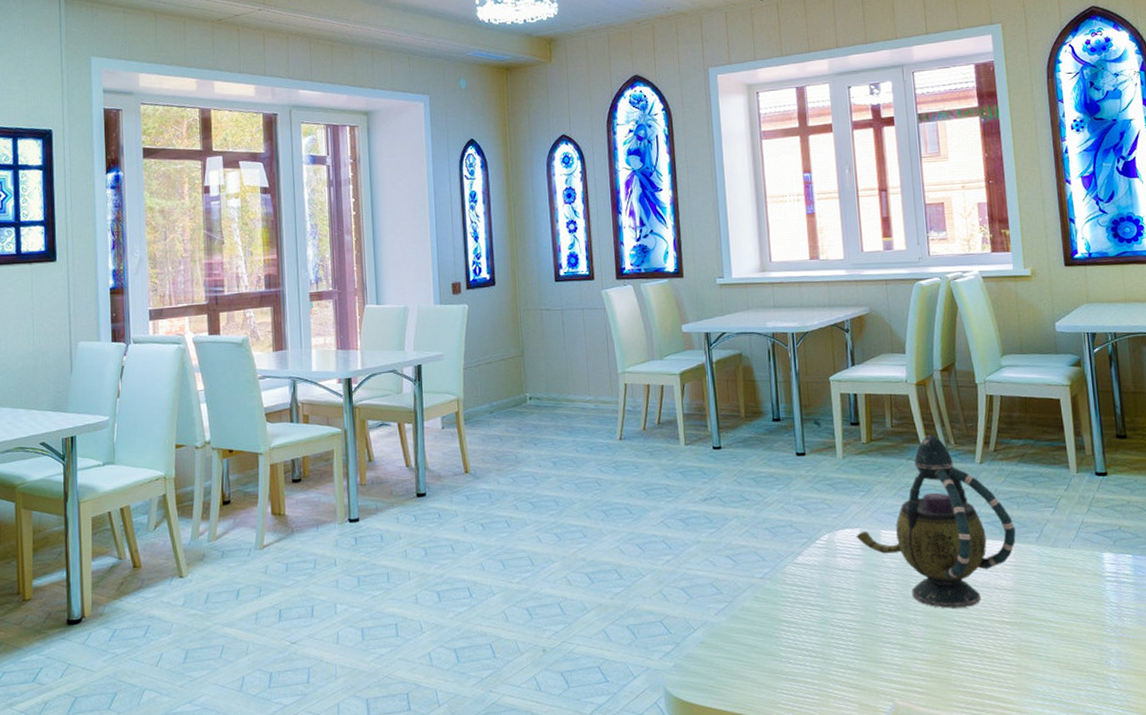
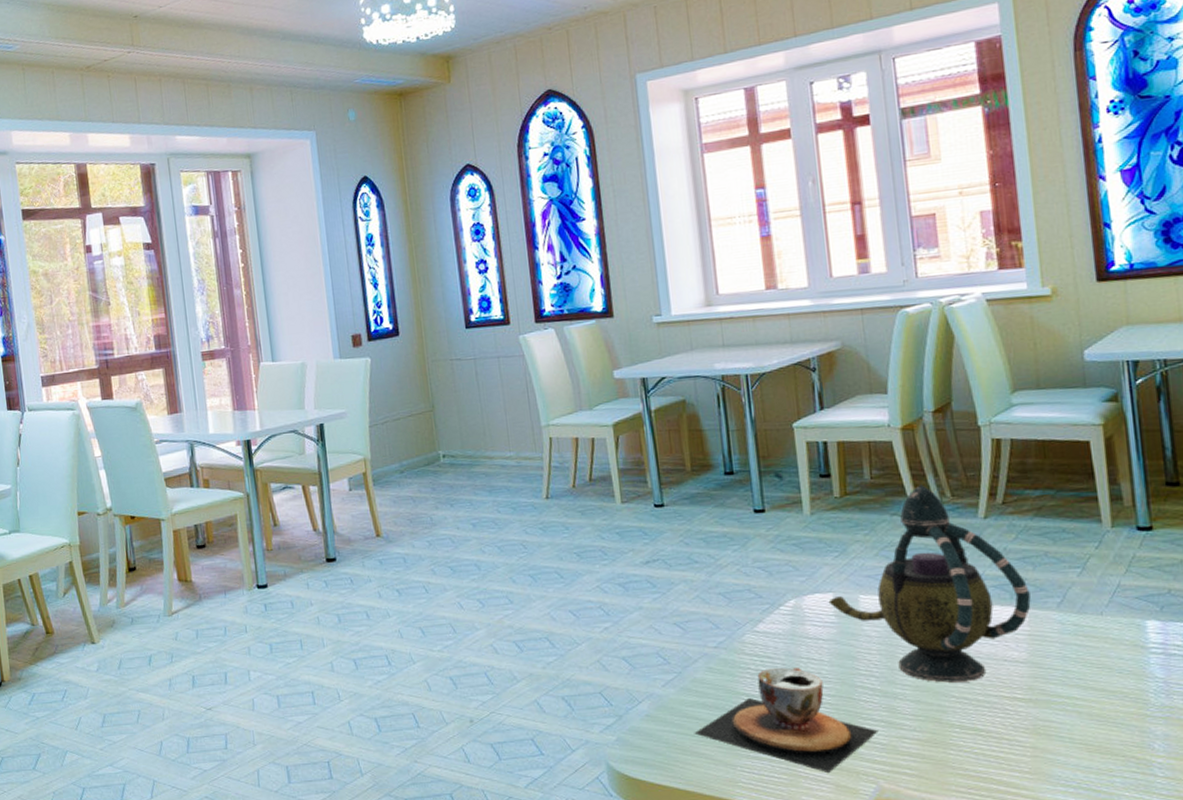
teacup: none [741,596,895,694] -> present [694,668,878,774]

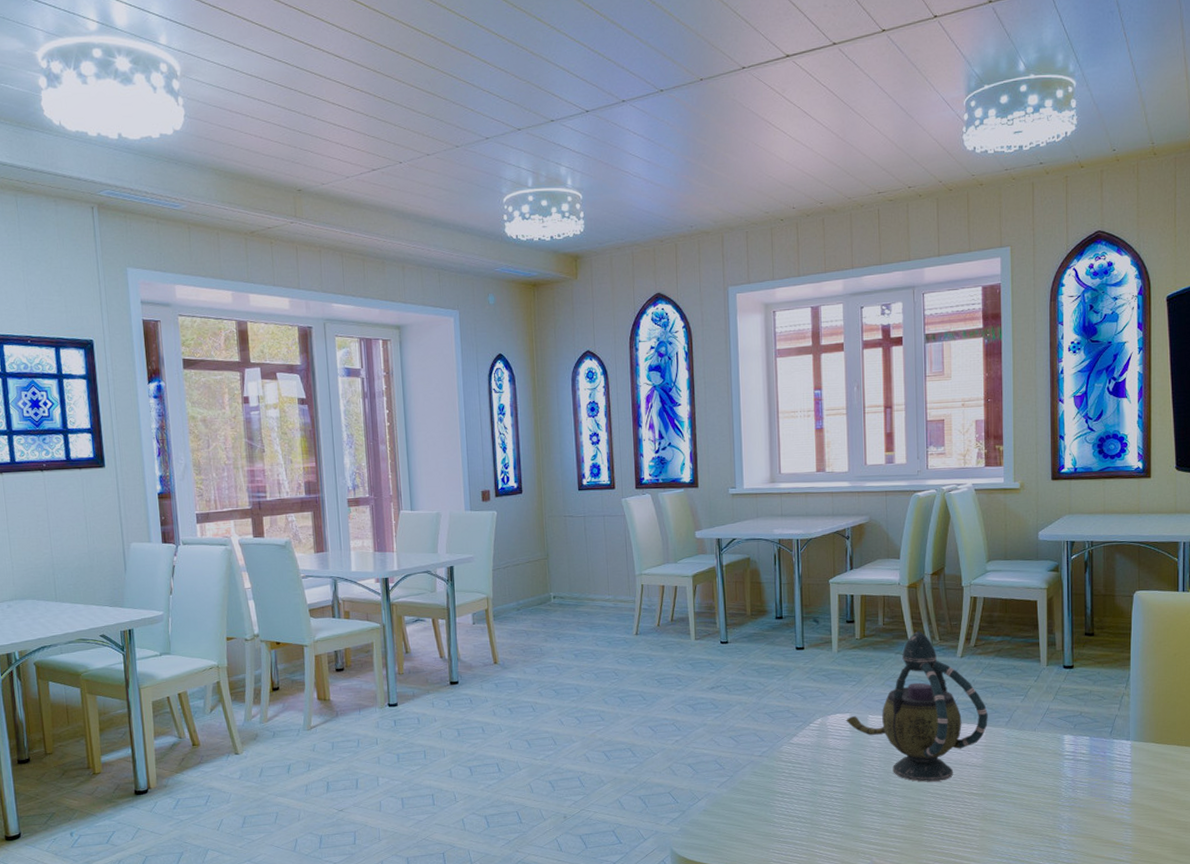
teacup: present [694,668,878,774] -> none [739,772,875,853]

